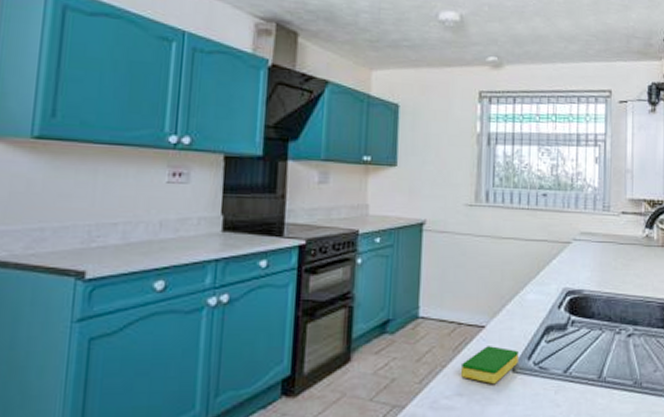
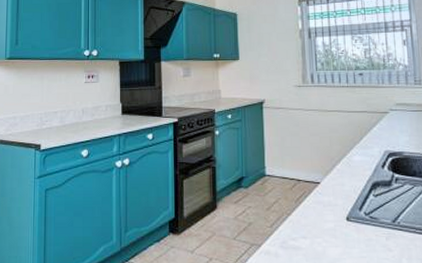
dish sponge: present [460,346,519,384] -> none [302,199,351,229]

